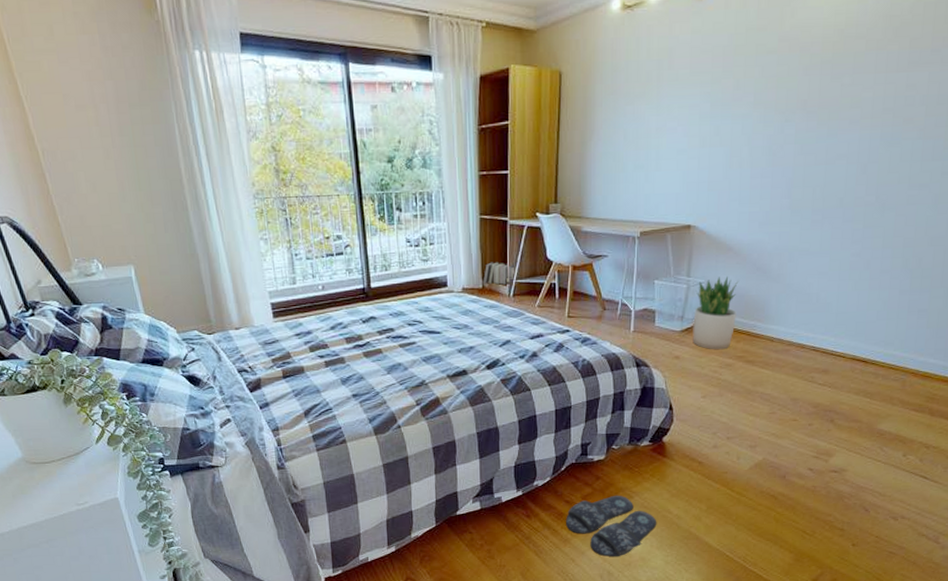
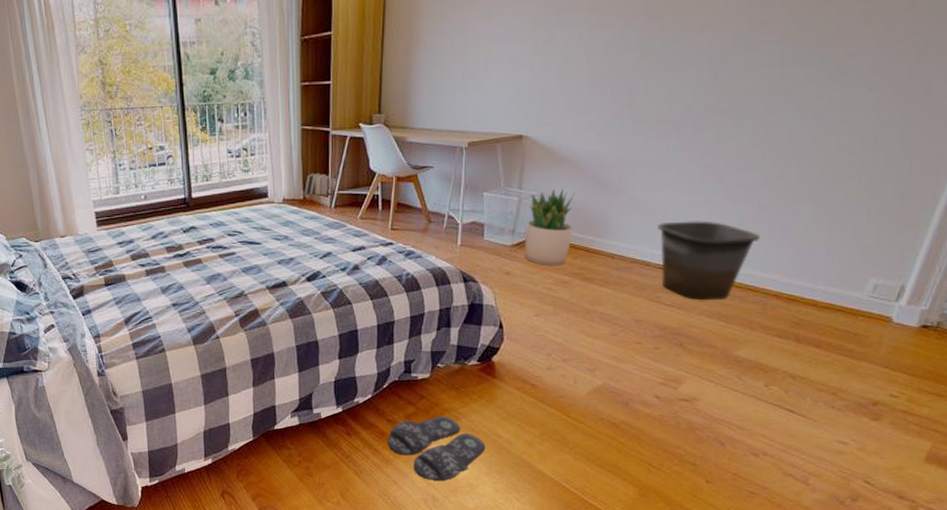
waste bin: none [812,305,902,380] -> present [657,221,761,301]

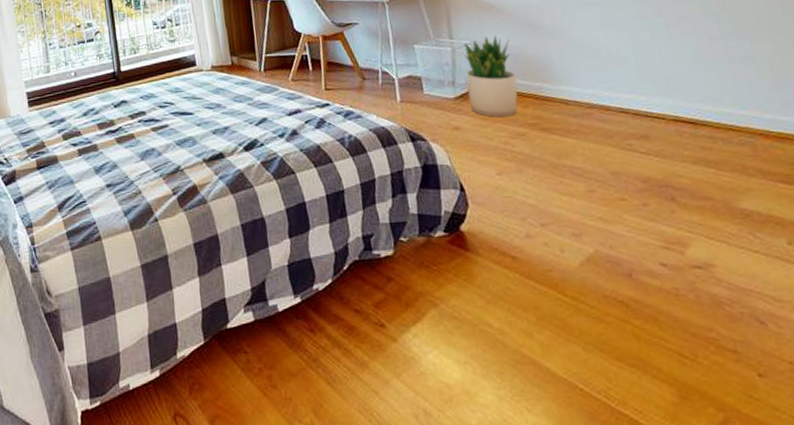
books: present [304,172,341,197] -> none [231,37,268,61]
slippers: present [388,416,486,481] -> none [358,301,476,388]
waste bin: present [657,221,761,301] -> none [606,57,724,146]

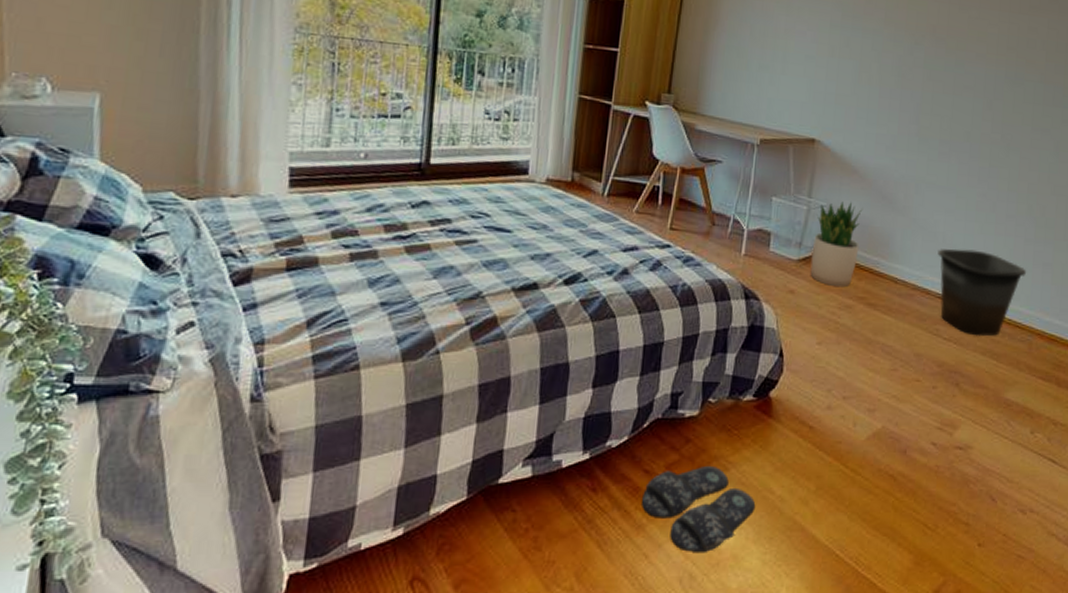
slippers: none [358,301,476,388] -> present [642,465,756,552]
waste bin: none [606,57,724,146] -> present [937,248,1027,336]

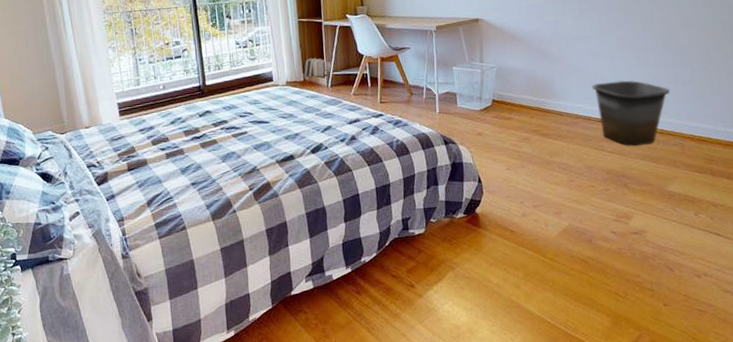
books: none [574,151,618,183] -> present [304,57,335,78]
slippers: present [642,465,756,552] -> none [394,267,480,330]
planter: present [810,201,863,288] -> none [490,61,528,126]

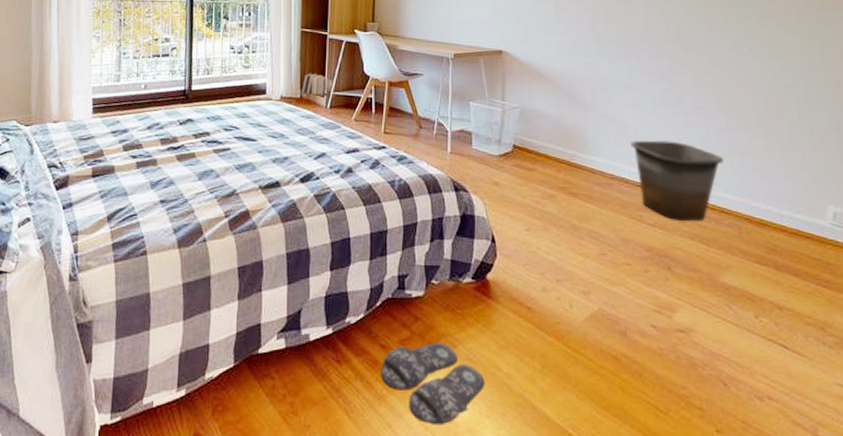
slippers: none [394,267,480,330] -> present [381,342,485,424]

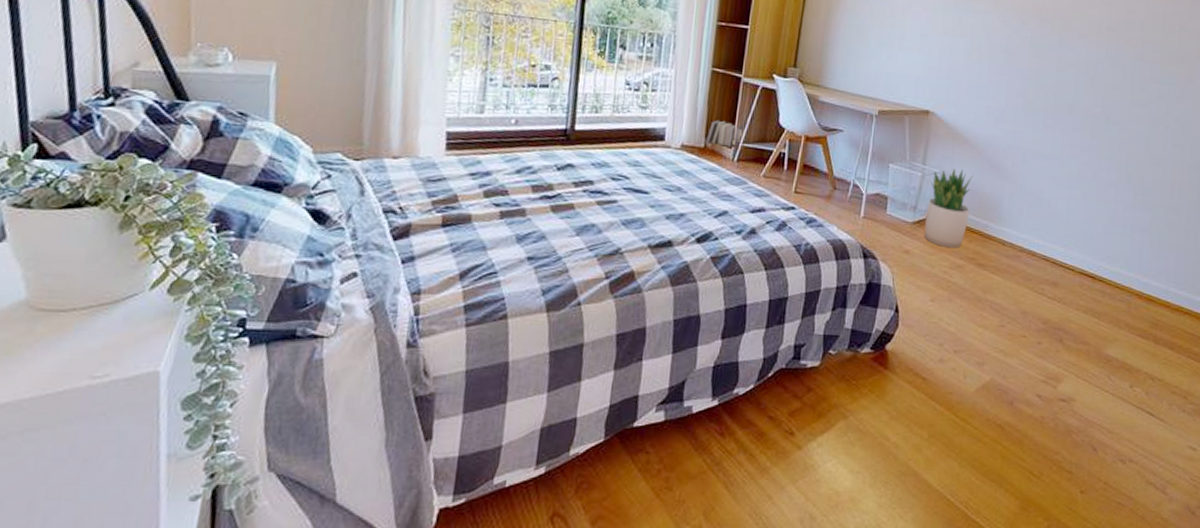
slippers: present [381,342,485,424] -> none [766,413,872,494]
planter: none [511,103,555,179] -> present [924,169,974,249]
waste bin: present [630,140,725,222] -> none [1043,213,1126,296]

